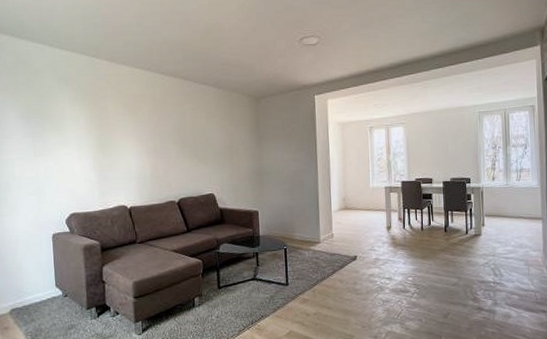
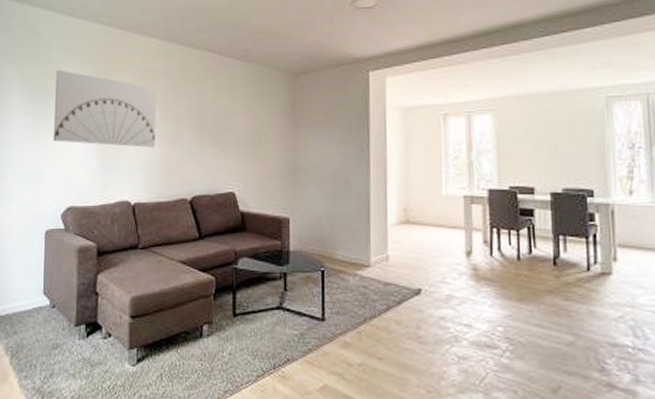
wall art: none [49,96,145,161] -> present [53,69,157,148]

